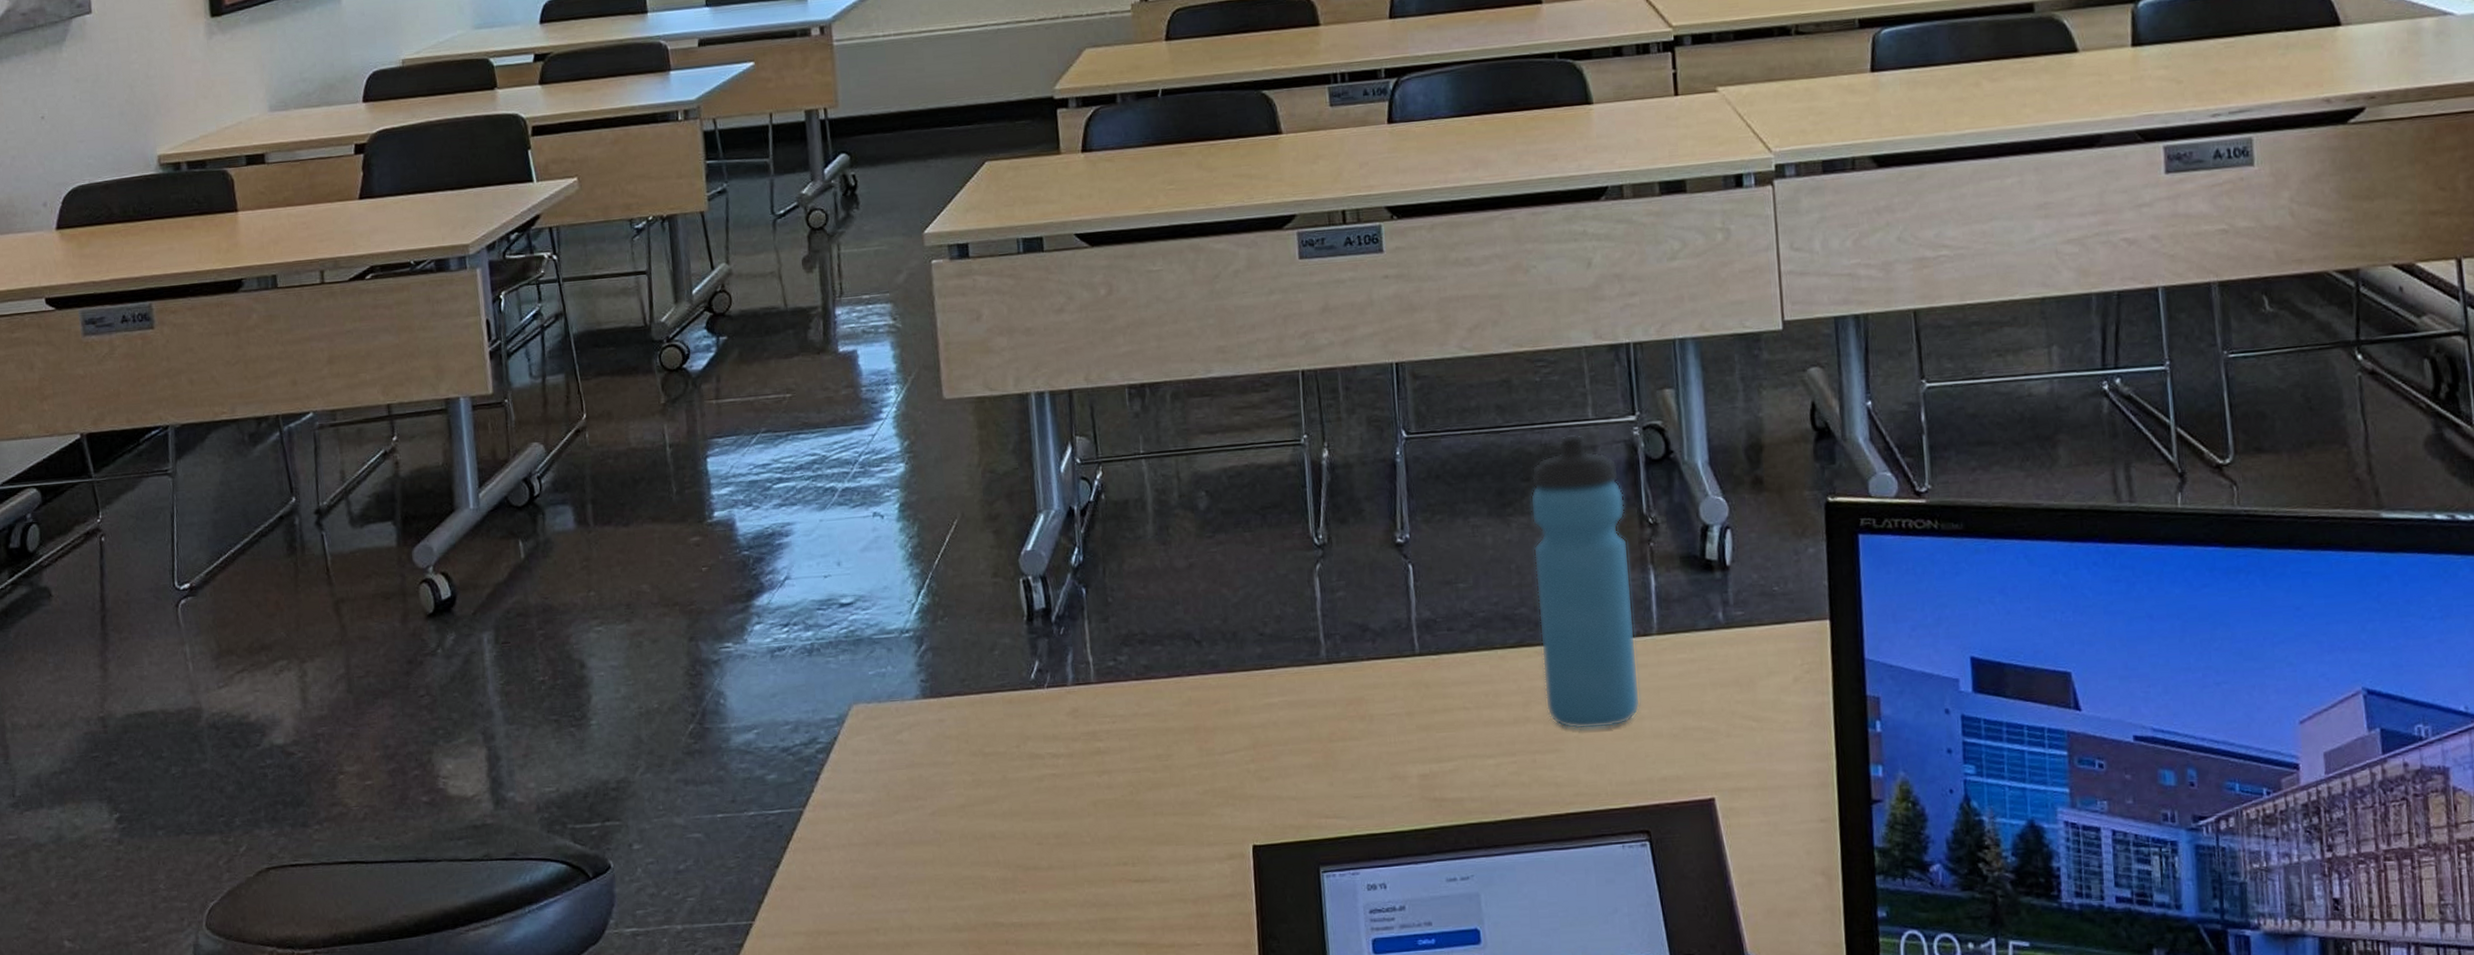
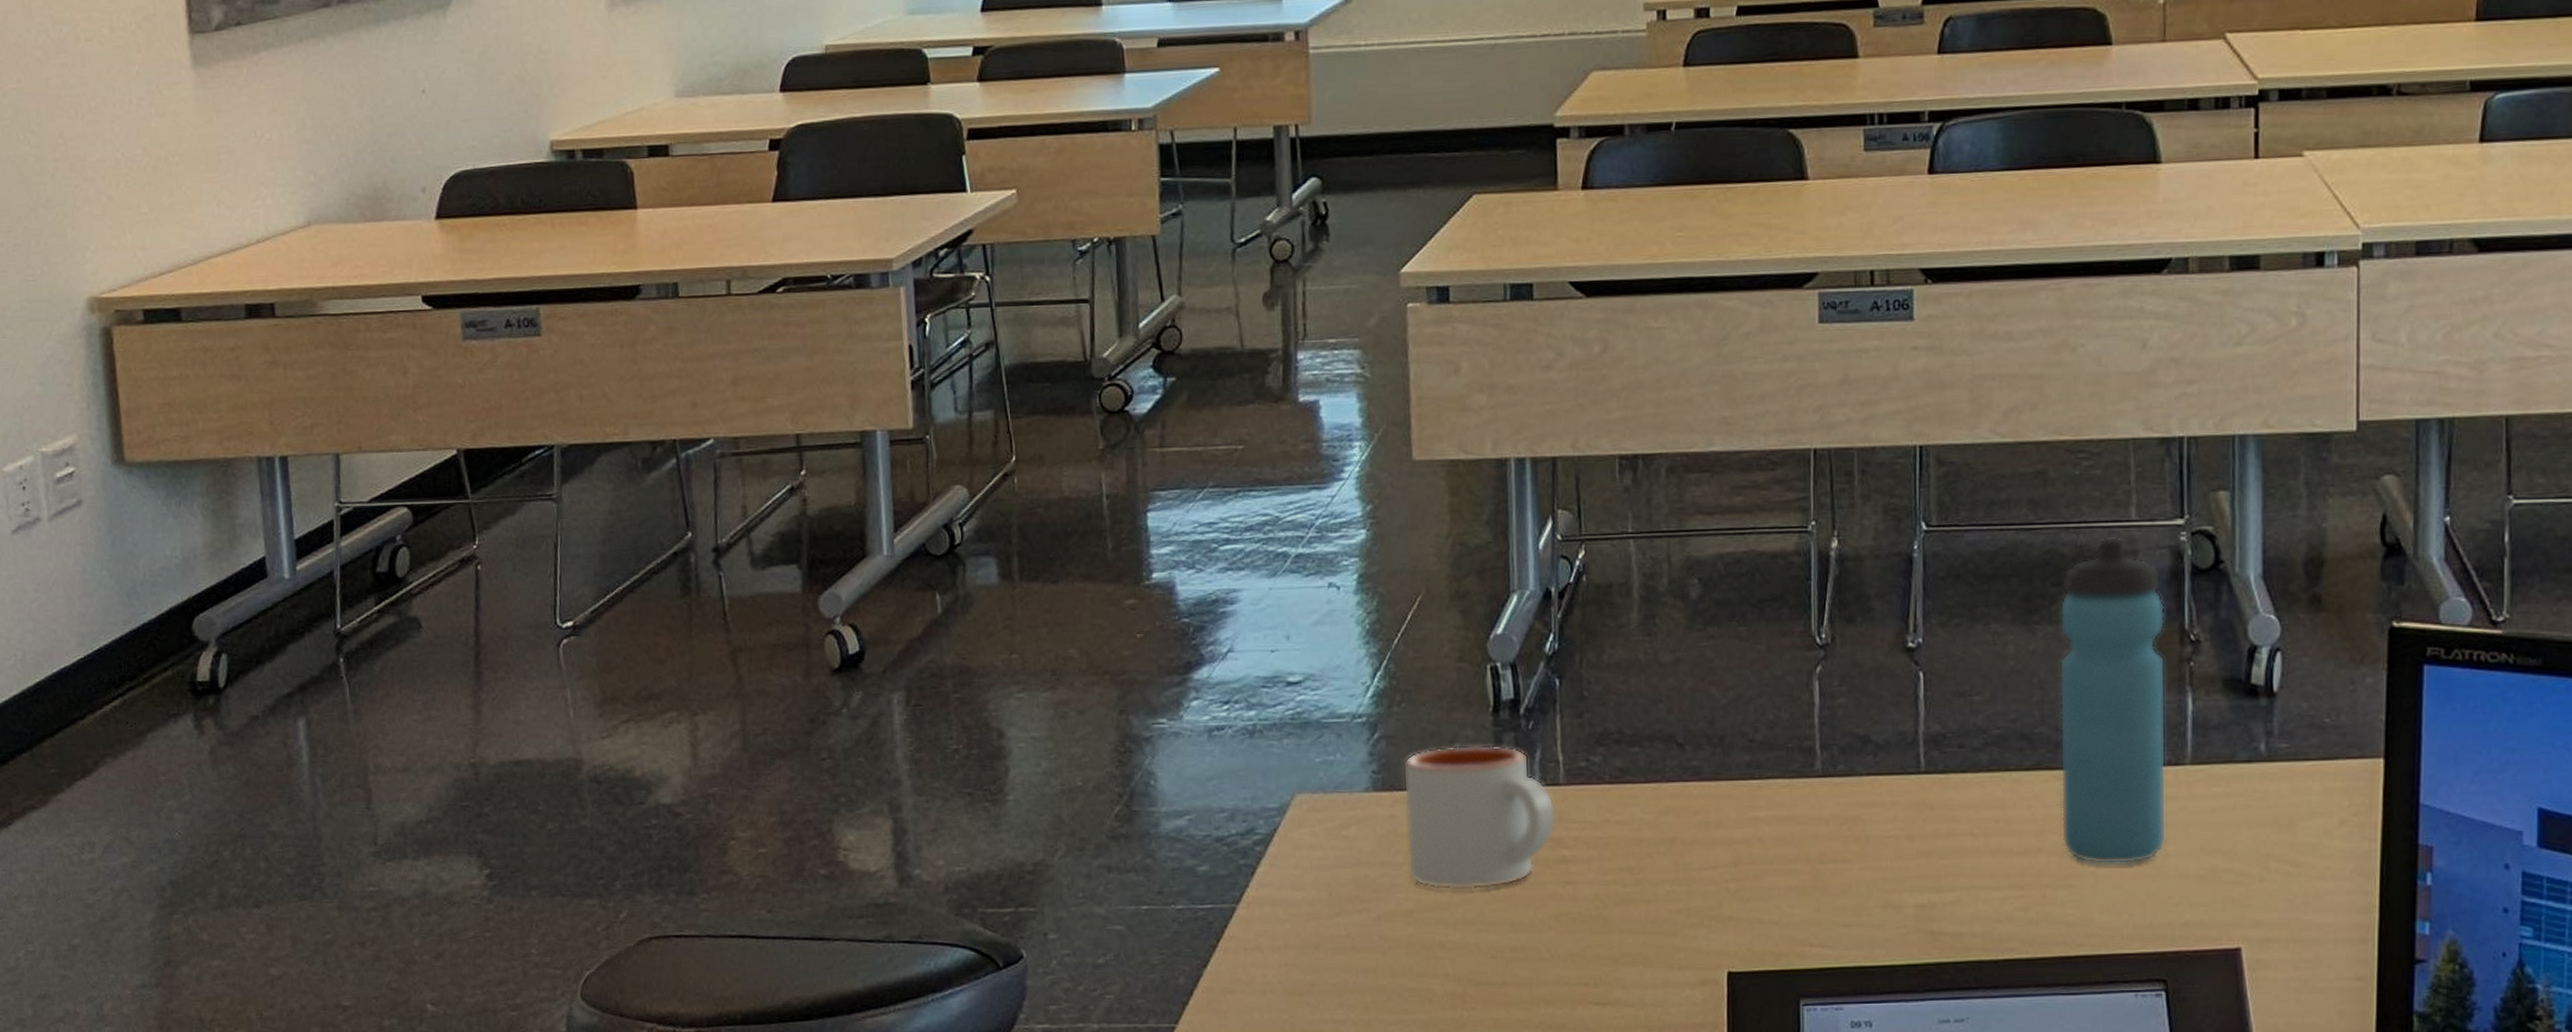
mug: none [948,650,1090,785] -> present [1402,744,1556,890]

